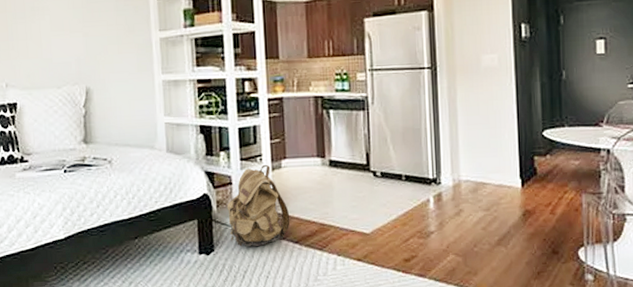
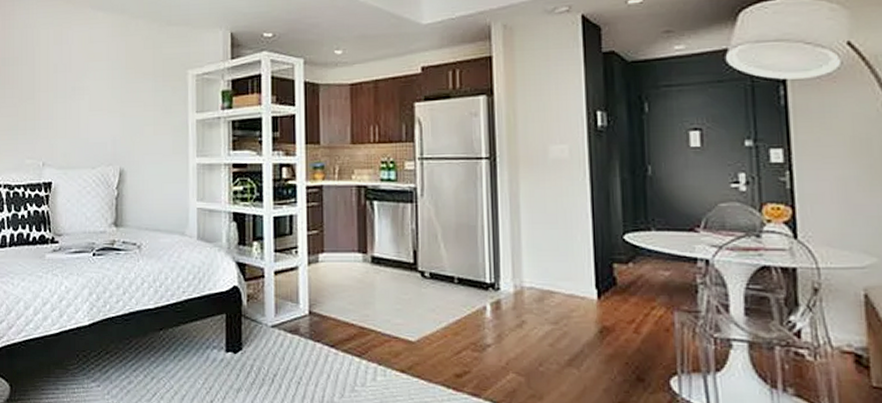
backpack: present [227,164,290,247] -> none [259,257,326,347]

